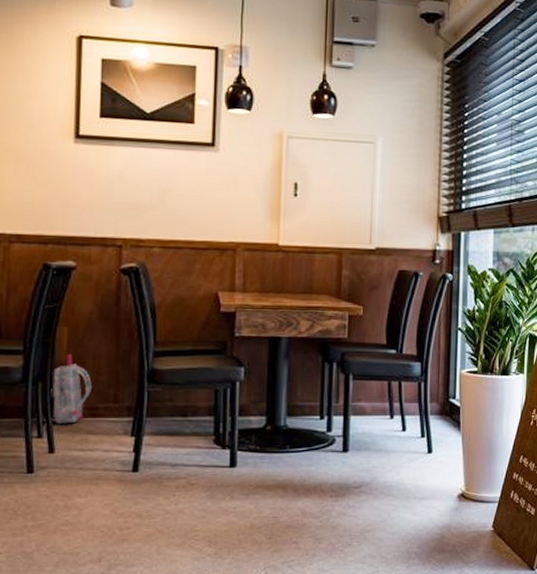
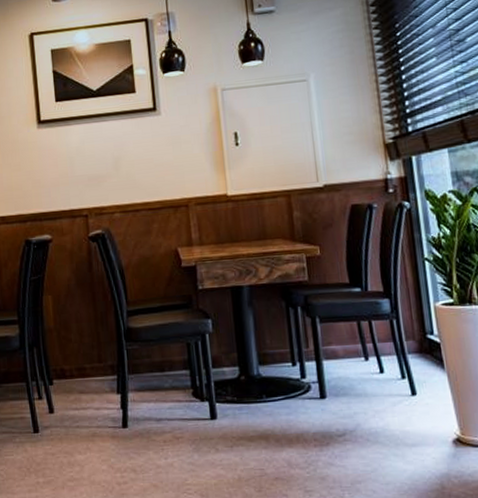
backpack: present [51,354,92,424] -> none [43,320,78,385]

